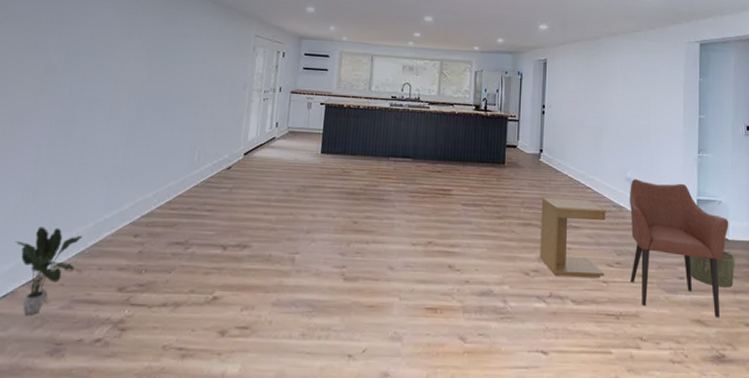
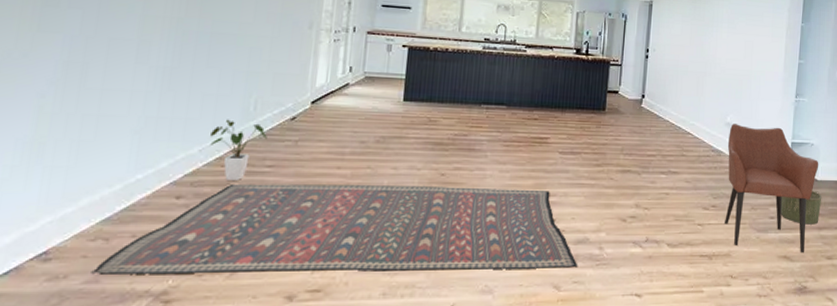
potted plant: present [15,226,83,315] -> none [16,191,109,293]
area rug: none [66,225,483,320] -> present [91,183,578,275]
house plant: none [162,168,208,224] -> present [209,119,267,182]
side table: present [539,197,606,277] -> none [637,143,705,221]

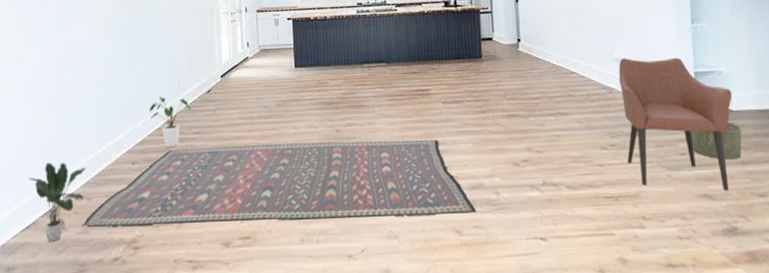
potted plant: none [16,191,109,293] -> present [28,162,86,242]

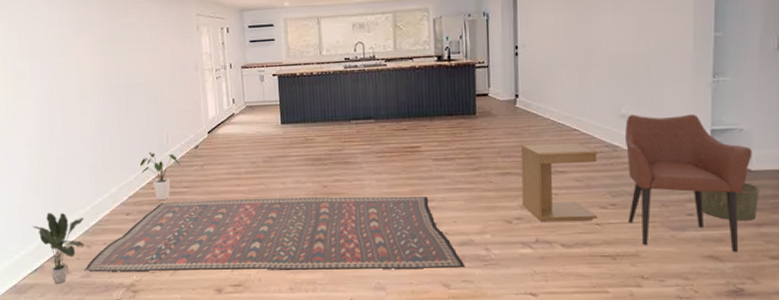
side table: none [524,84,599,163] -> present [520,142,598,221]

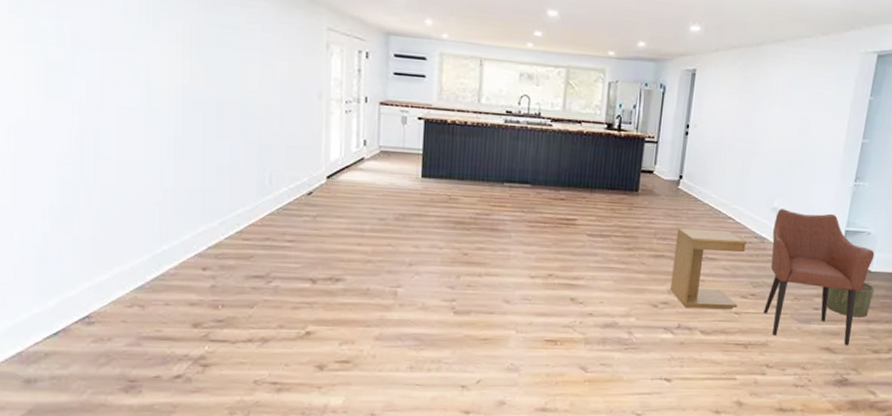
potted plant: present [32,212,85,284] -> none [54,259,139,353]
area rug: present [84,196,466,271] -> none [132,257,606,351]
house plant: present [140,152,180,201] -> none [229,193,285,255]

